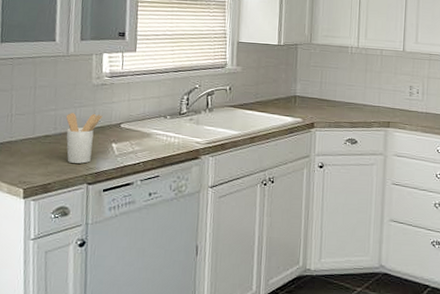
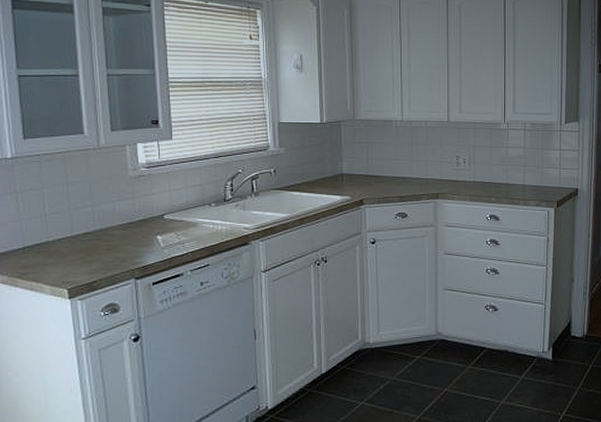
utensil holder: present [66,113,103,164] -> none [105,206,143,259]

